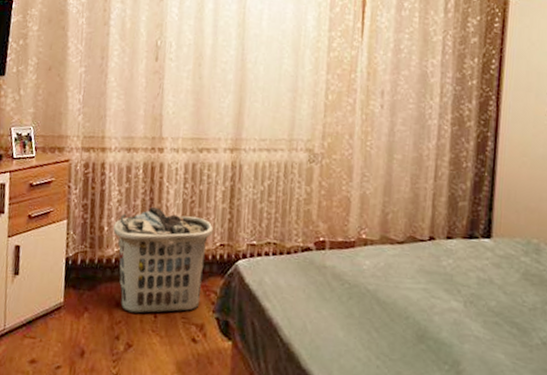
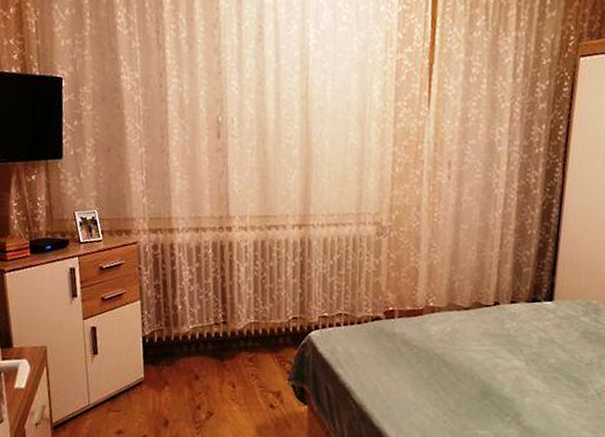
clothes hamper: present [113,206,214,313] -> none [187,284,286,385]

